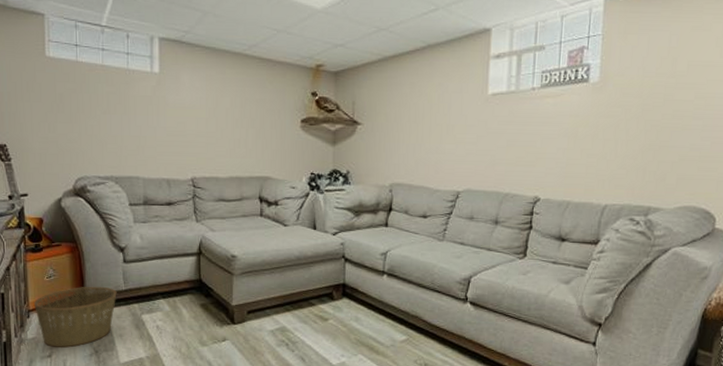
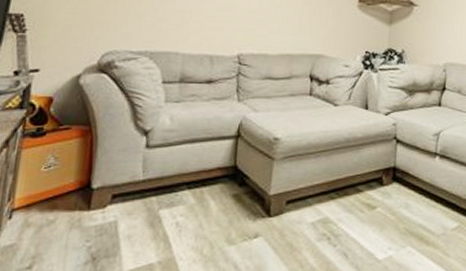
basket: present [34,286,117,348] -> none [21,176,132,256]

